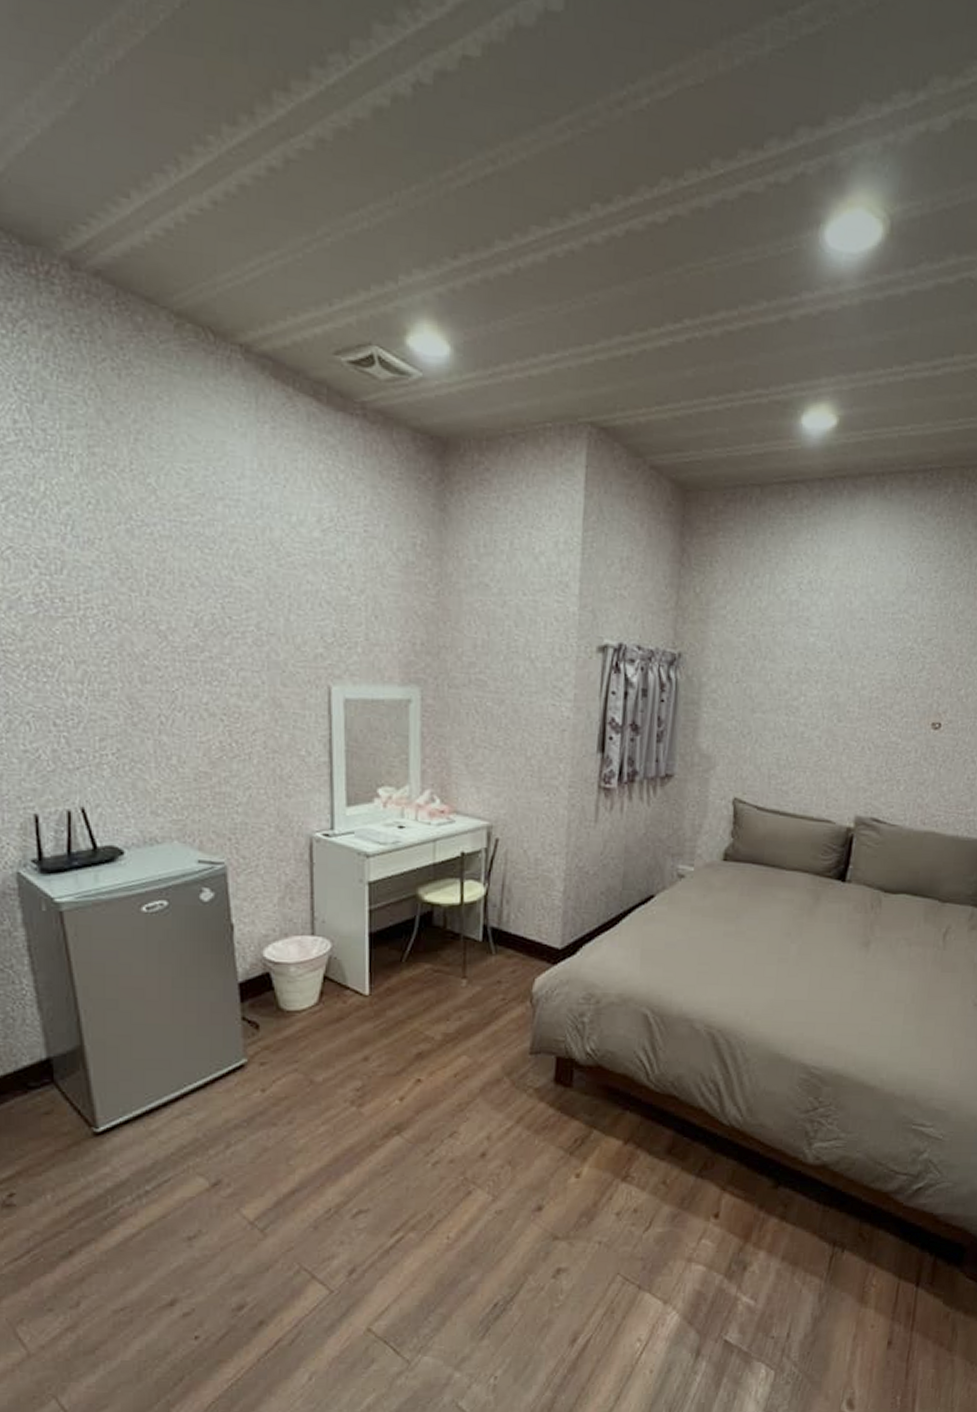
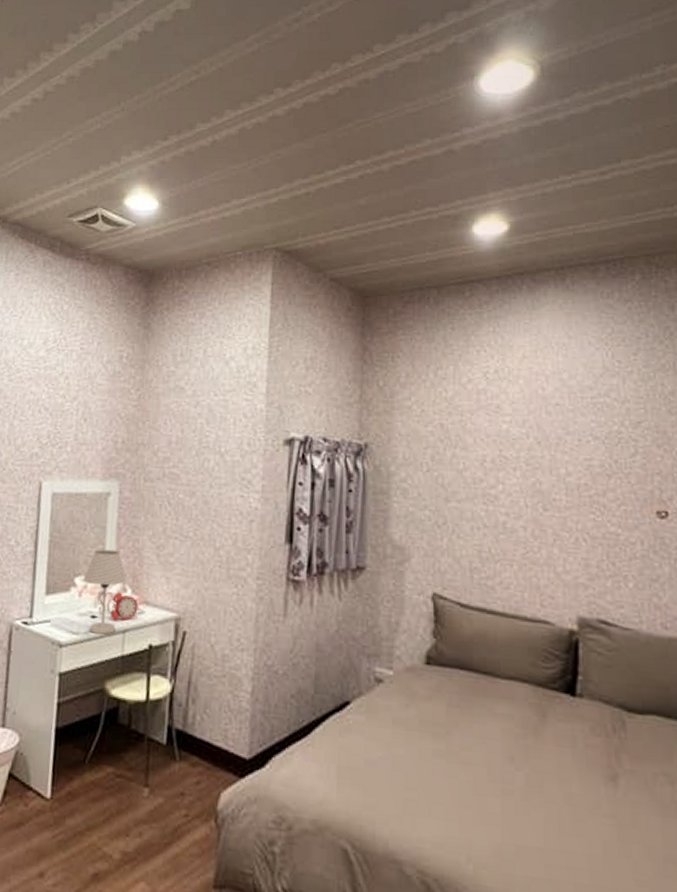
table lamp: none [386,759,435,844] -> present [82,549,128,635]
alarm clock: none [414,802,450,831] -> present [106,592,140,621]

